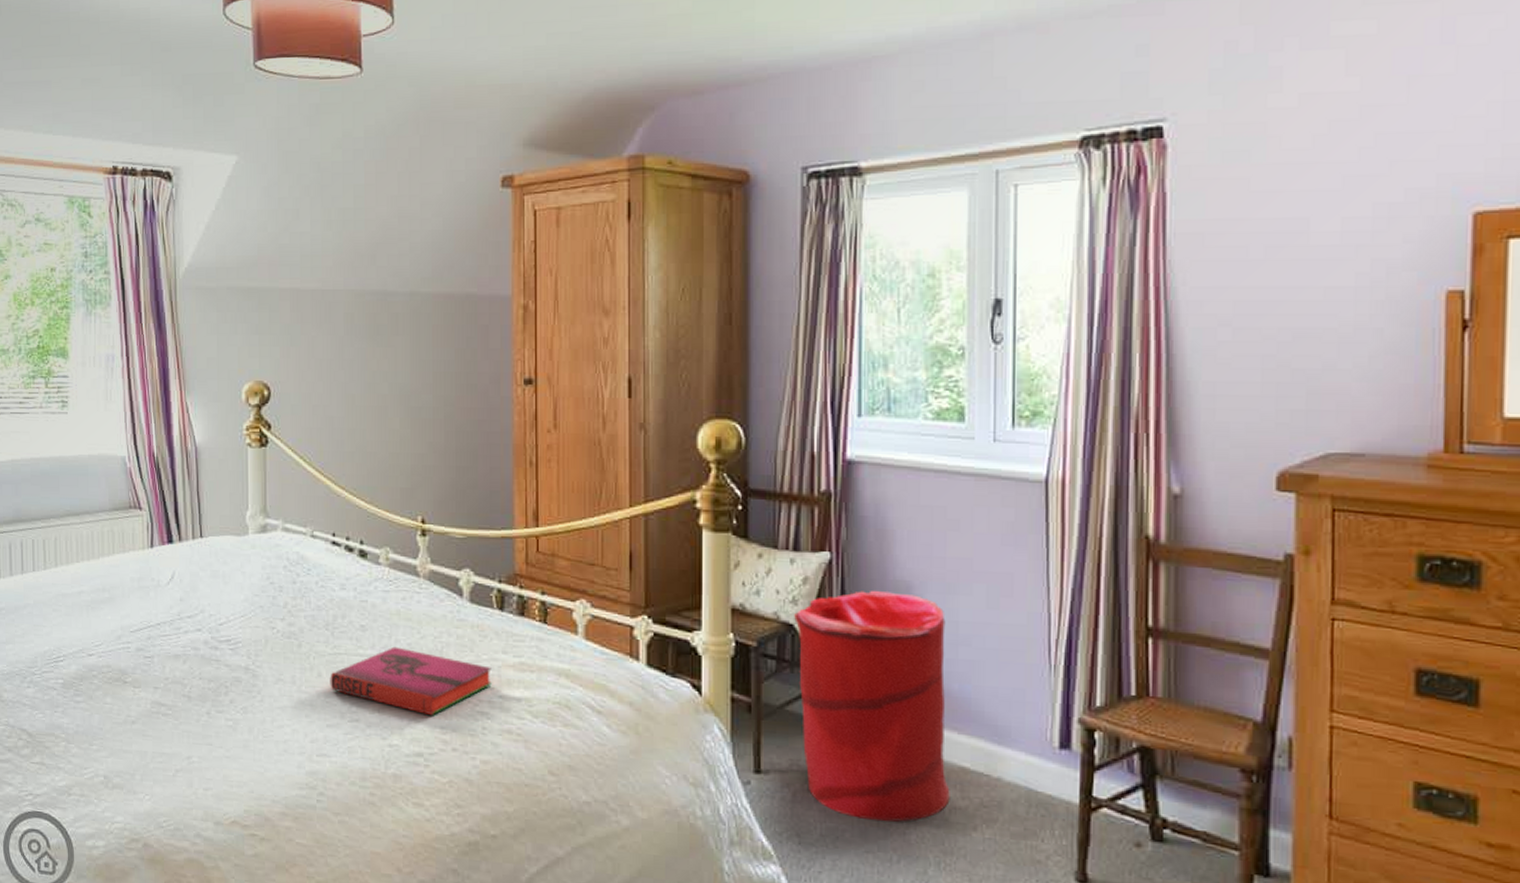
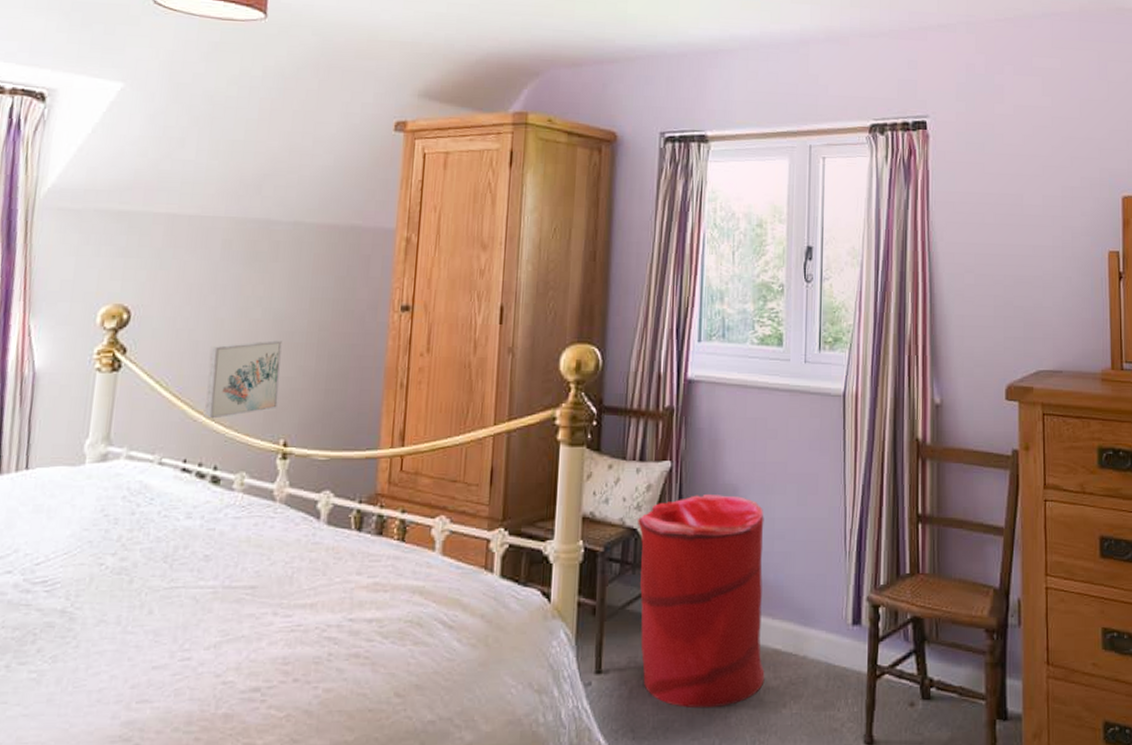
hardback book: present [330,646,492,716] -> none [161,575,344,647]
wall art: none [345,416,412,494] -> present [204,340,282,419]

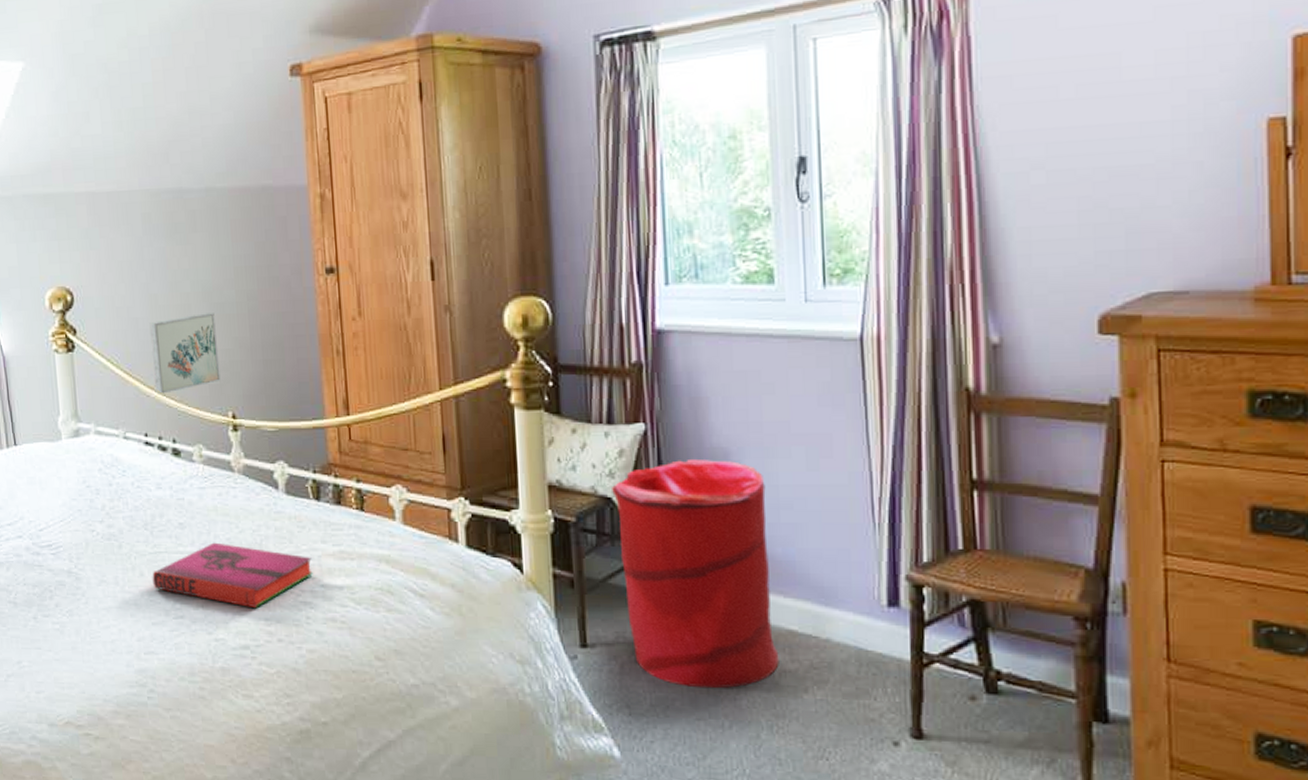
hardback book: none [161,575,344,647] -> present [152,542,313,609]

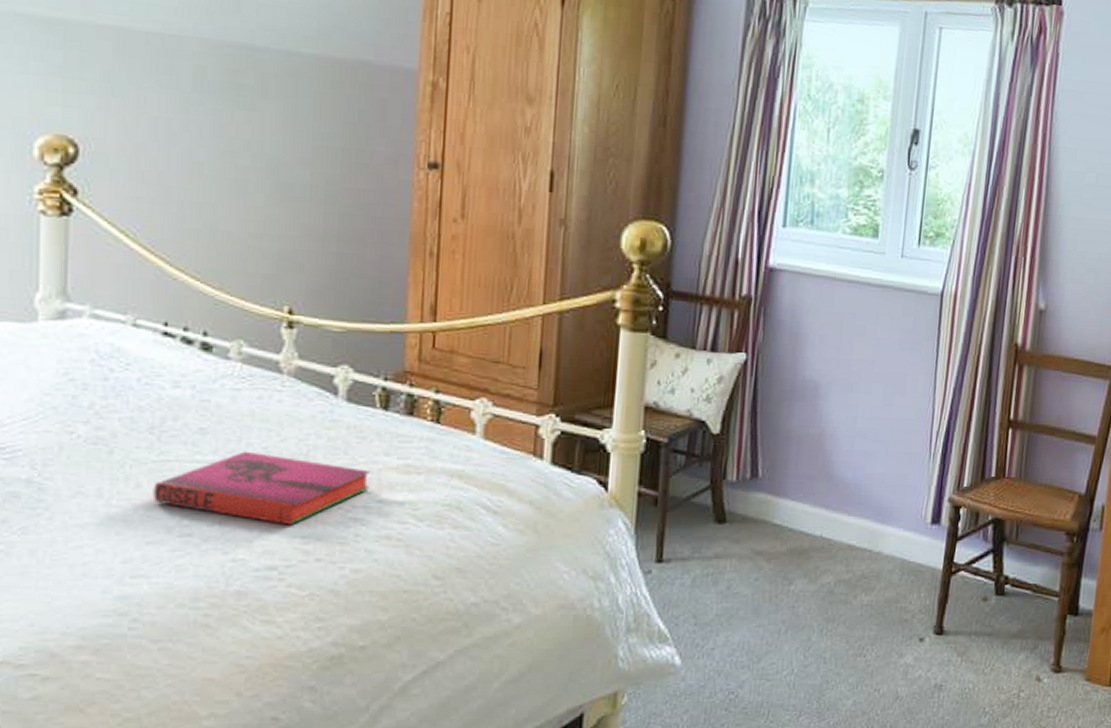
wall art: present [149,313,221,394] -> none [186,192,280,279]
laundry hamper: present [612,460,779,689] -> none [705,389,846,598]

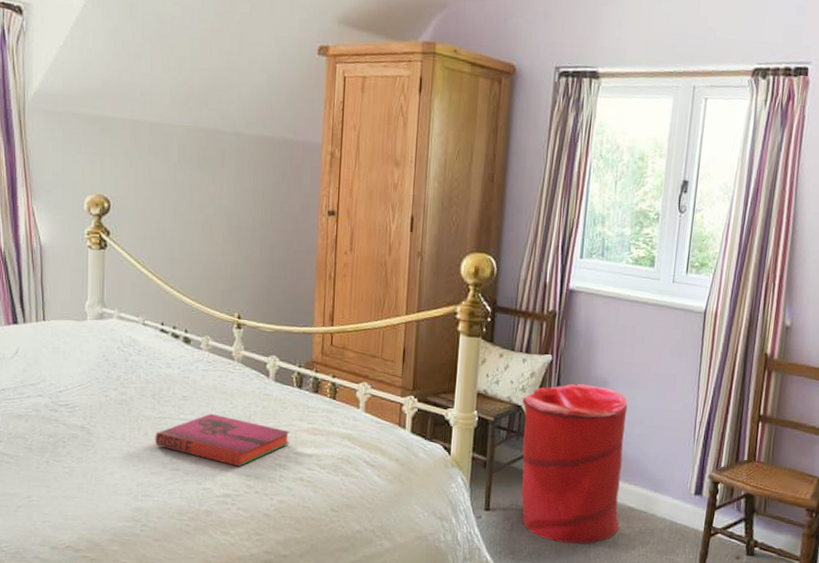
laundry hamper: none [705,389,846,598] -> present [521,383,628,544]

